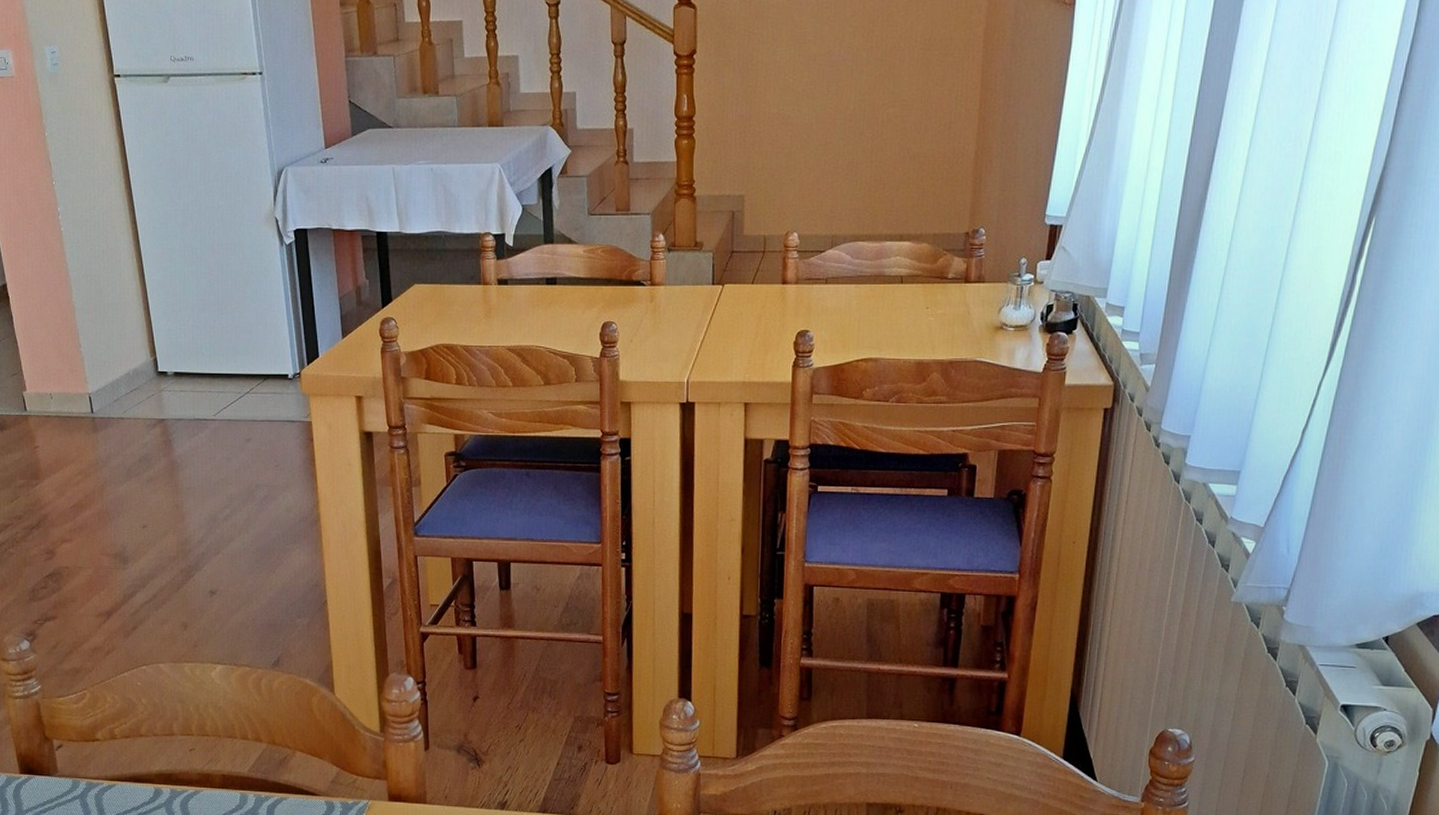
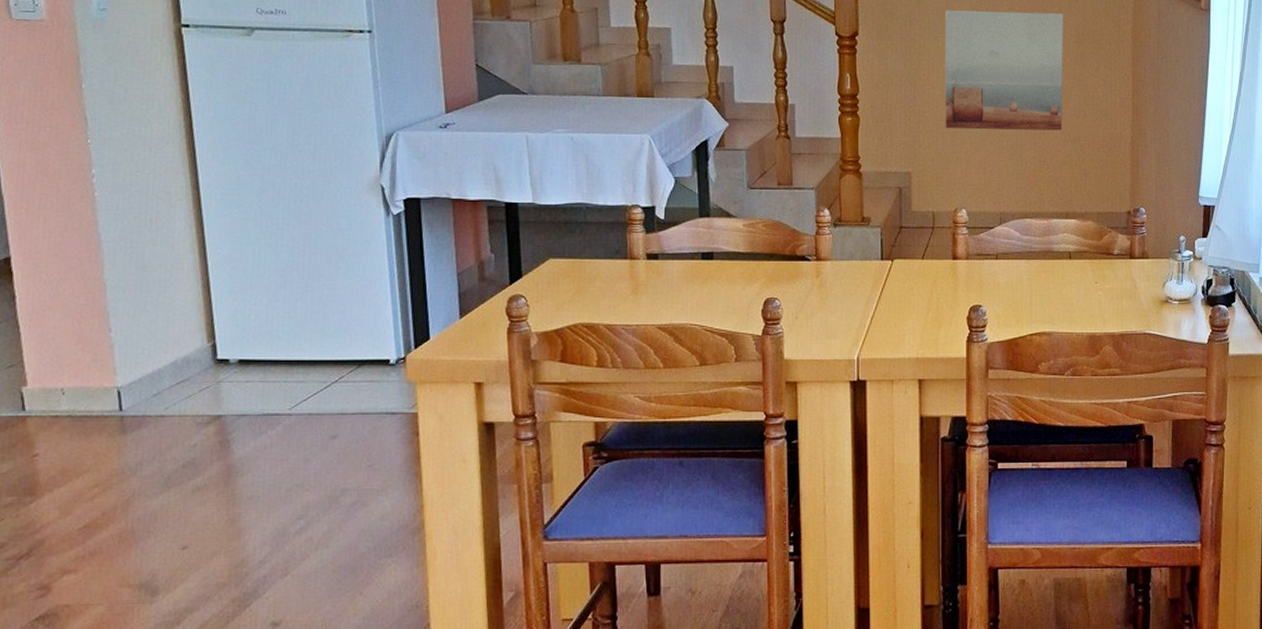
wall art: none [780,18,910,149] -> present [945,10,1064,131]

